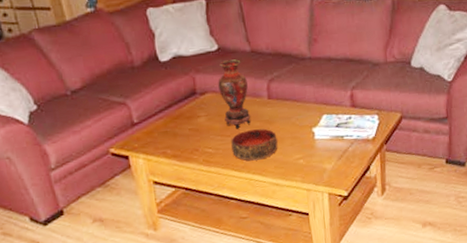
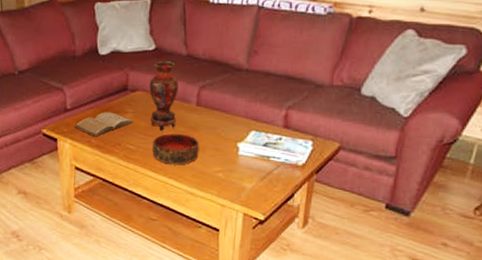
book: none [145,119,209,147] -> present [74,112,134,137]

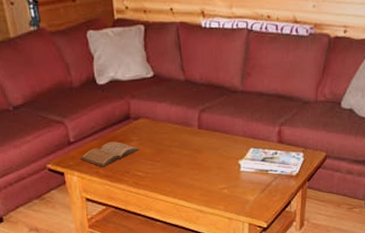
vase: present [149,61,178,131] -> none [151,87,181,155]
bowl: present [152,133,199,165] -> none [160,157,204,187]

